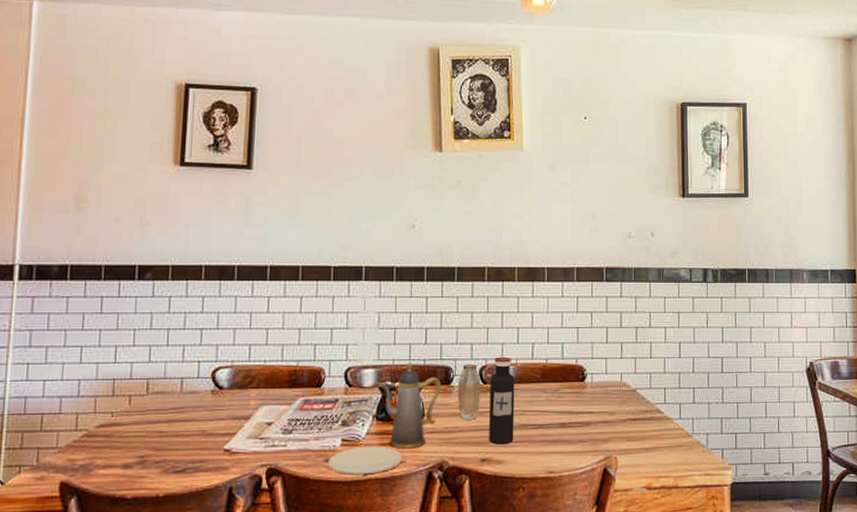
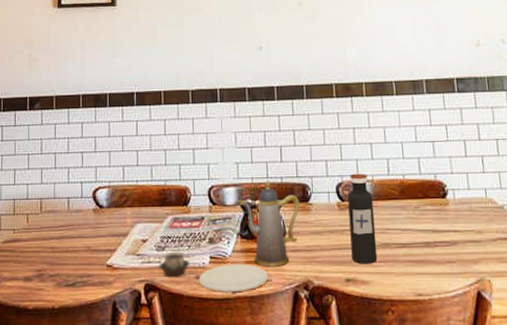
cup: none [284,434,320,461] -> present [159,251,190,278]
vase: present [457,364,481,420] -> none [315,182,340,238]

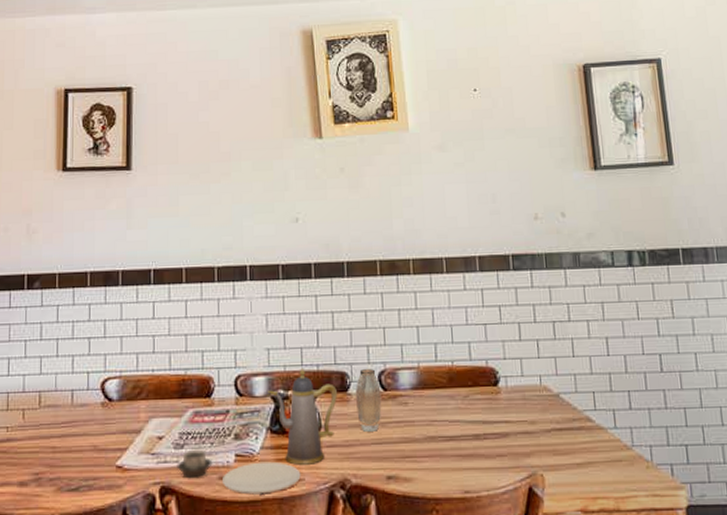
vase: none [315,182,340,238] -> present [355,369,382,432]
water bottle: present [347,173,378,264] -> none [390,359,422,460]

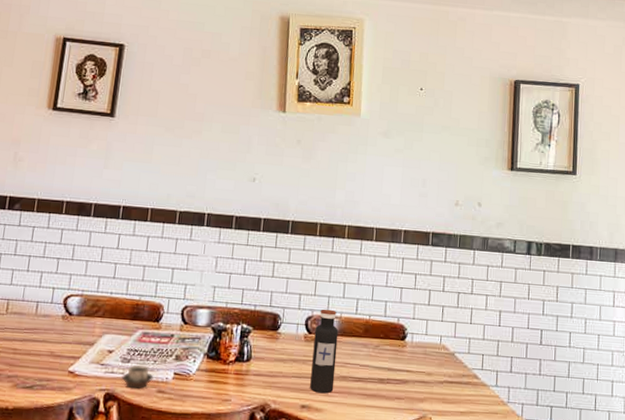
plate: present [223,461,301,495] -> none [160,381,229,409]
coffee pot: present [266,367,337,465] -> none [208,306,269,389]
vase: present [355,369,382,432] -> none [283,313,307,367]
water bottle: none [390,359,422,460] -> present [310,309,339,394]

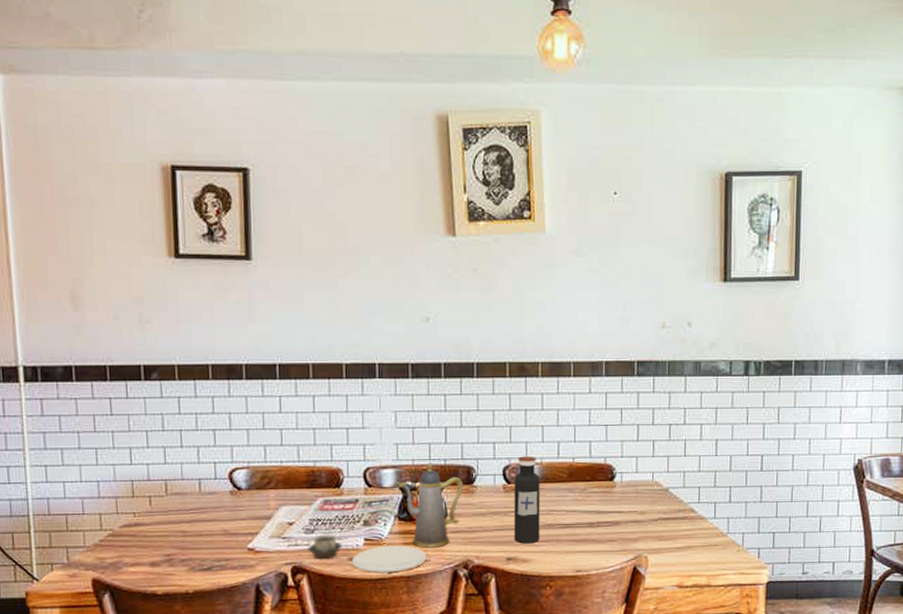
plate: none [160,381,229,409] -> present [352,545,427,574]
coffee pot: none [208,306,269,389] -> present [395,461,463,548]

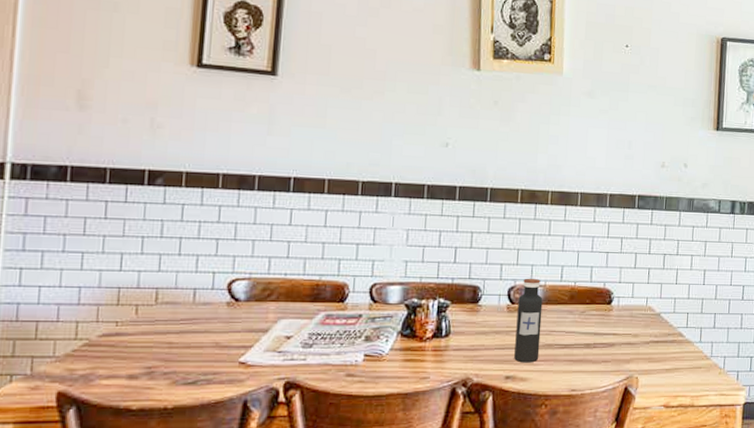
cup: present [307,534,343,560] -> none [303,349,341,375]
plate: present [352,545,427,574] -> none [349,361,427,390]
coffee pot: present [395,461,463,548] -> none [400,280,468,365]

